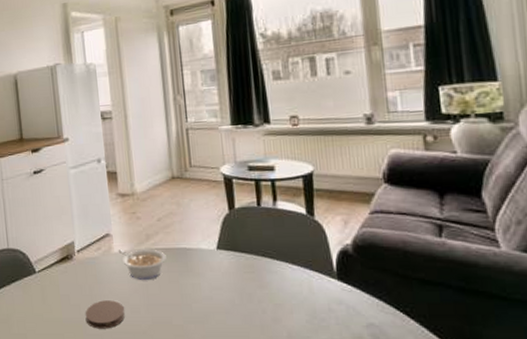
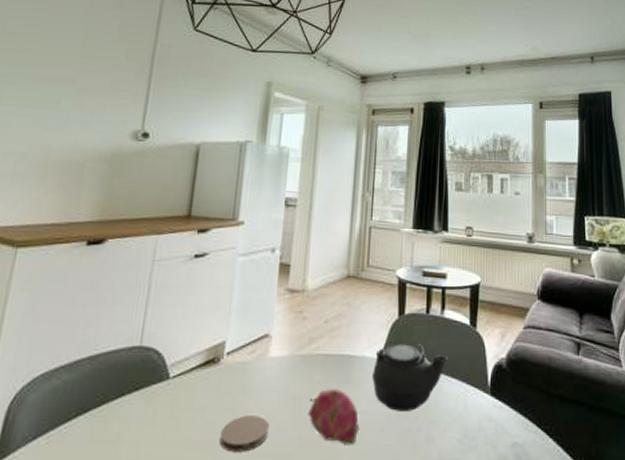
legume: present [118,249,166,280] -> none [275,354,327,391]
fruit: none [156,277,206,325] -> present [307,388,360,445]
teapot: none [211,234,287,296] -> present [372,342,448,411]

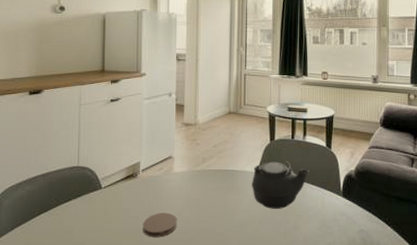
fruit: present [307,388,360,445] -> none [205,193,244,232]

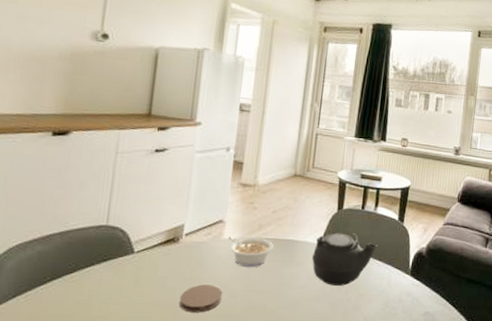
legume: none [178,170,217,195] -> present [228,236,274,267]

